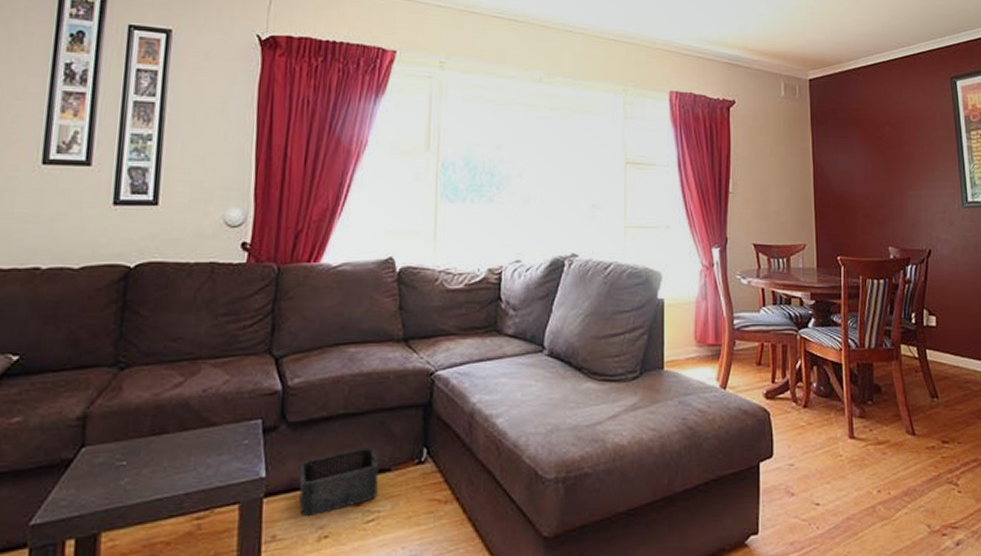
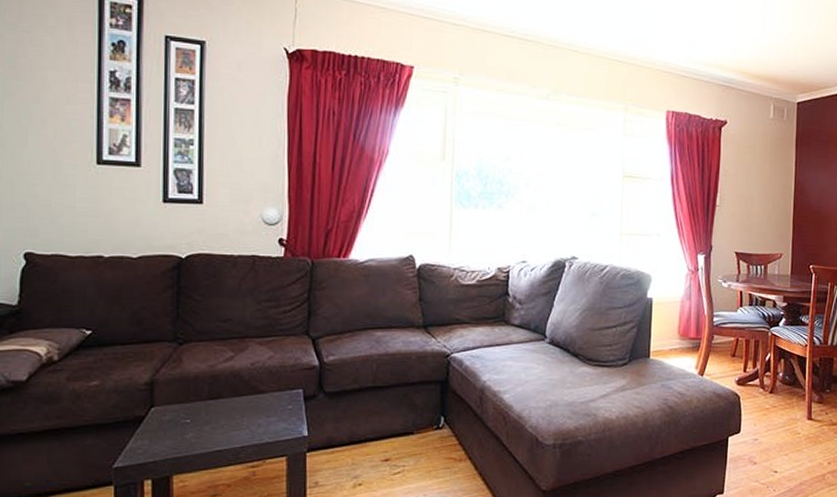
storage bin: present [299,447,379,517] -> none [337,415,403,469]

